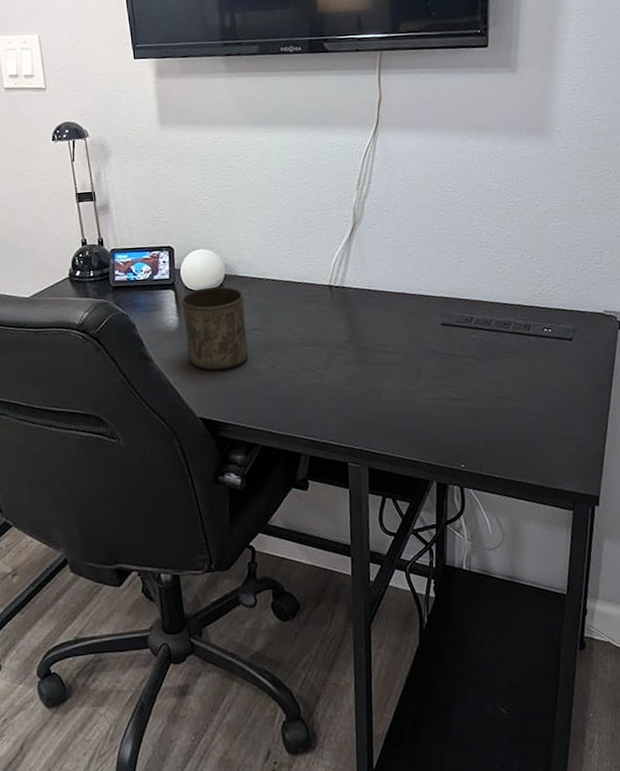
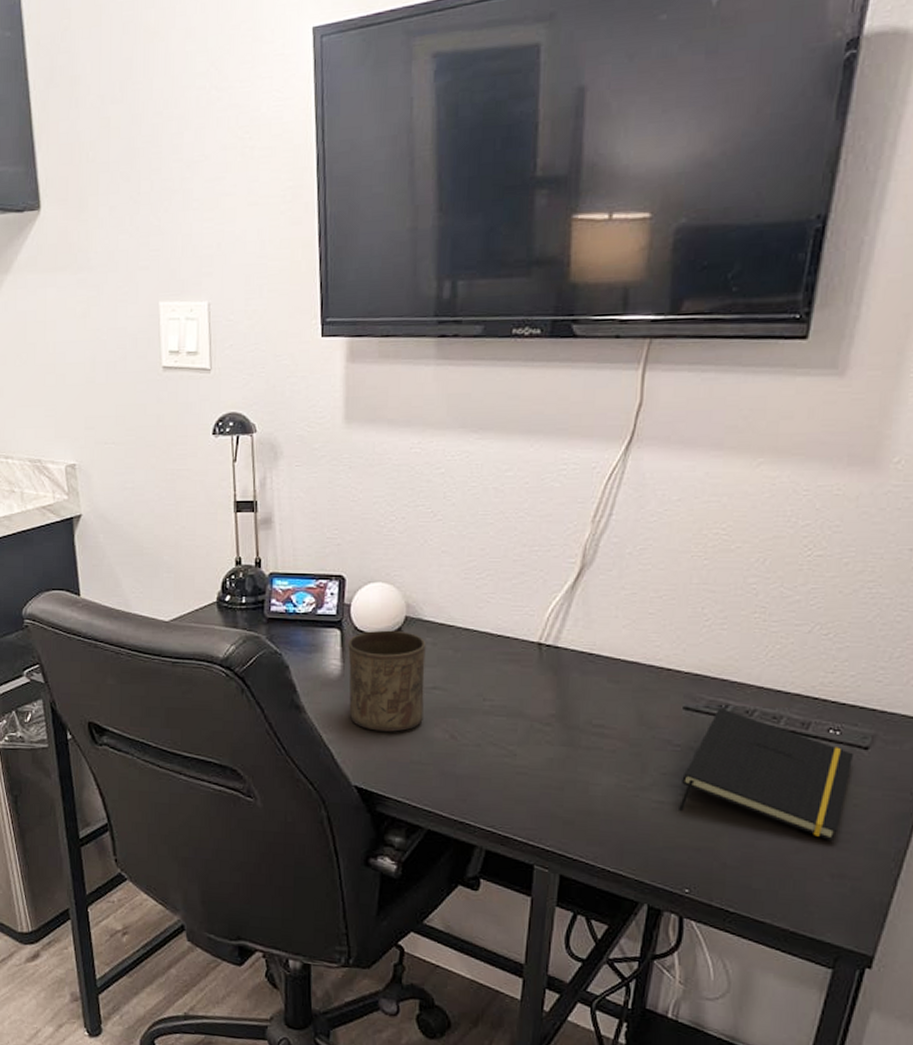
notepad: none [448,321,563,412] -> present [679,708,855,841]

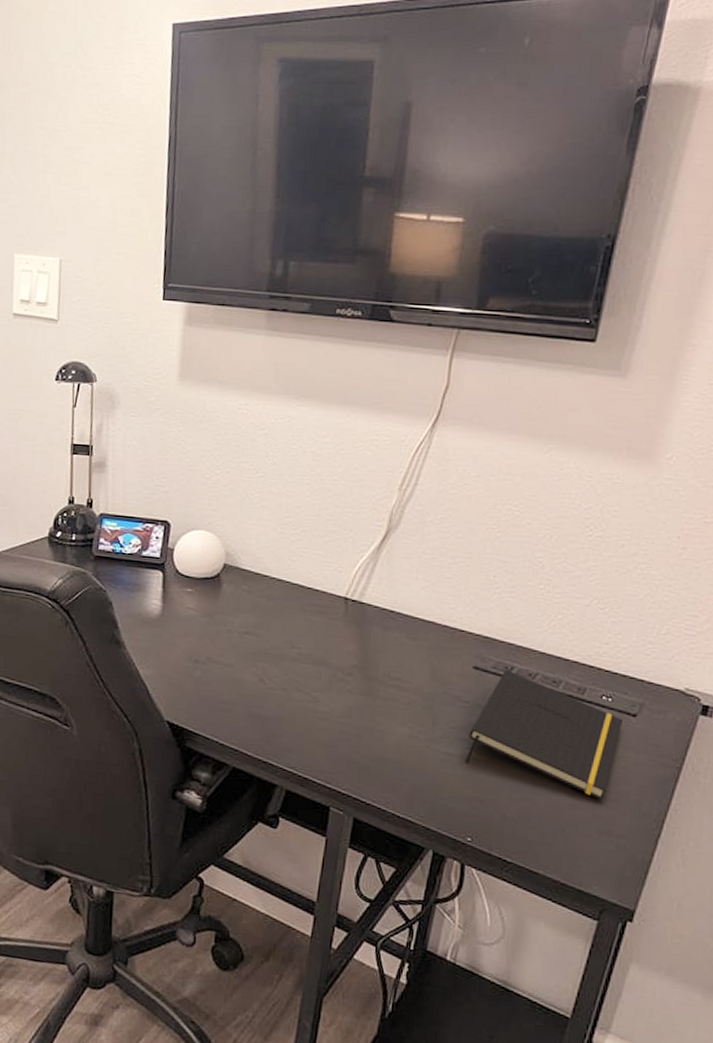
cup: present [348,630,426,732] -> none [166,574,242,672]

